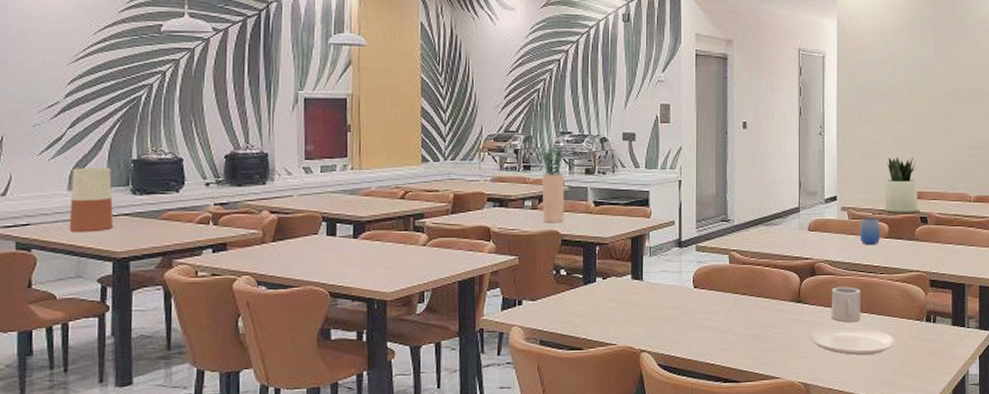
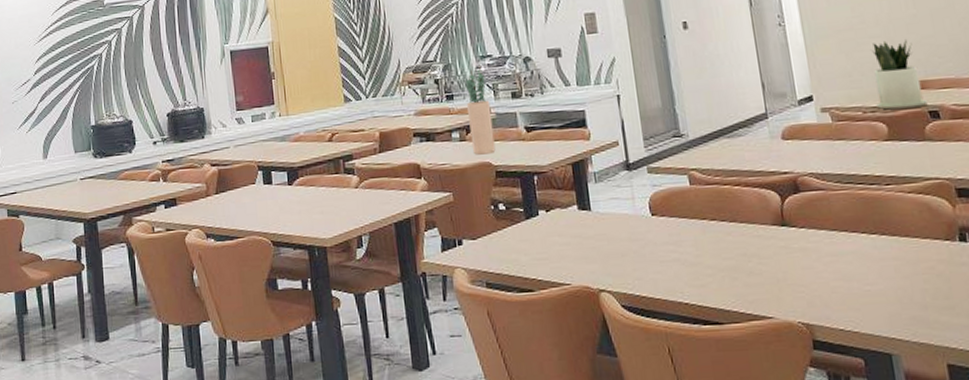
vase: present [69,168,114,233] -> none [45,135,82,198]
plate: present [808,325,896,355] -> none [802,251,921,287]
mug: present [831,287,862,323] -> none [823,203,869,247]
cup: present [860,217,880,245] -> none [849,117,878,151]

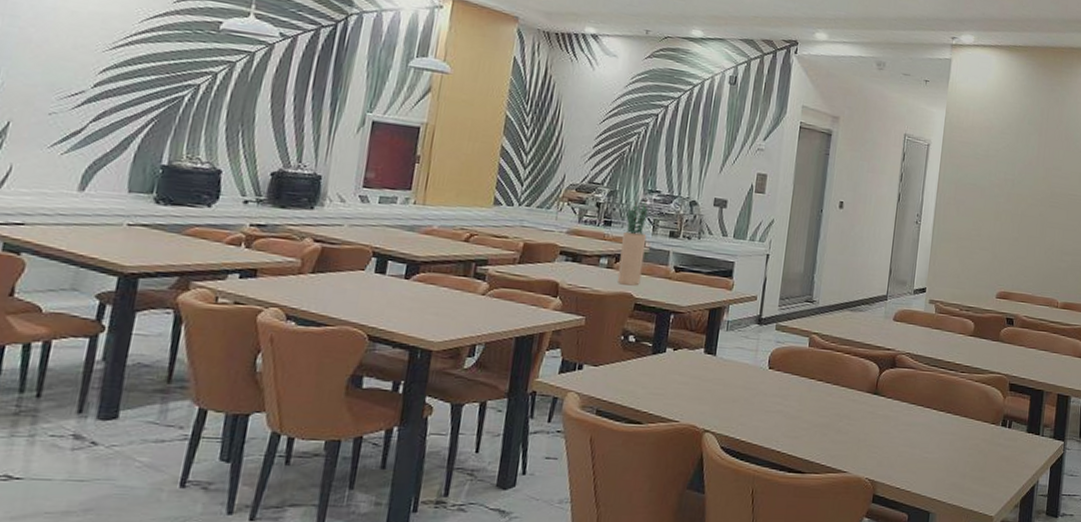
planter: present [872,40,929,110] -> none [970,254,1009,314]

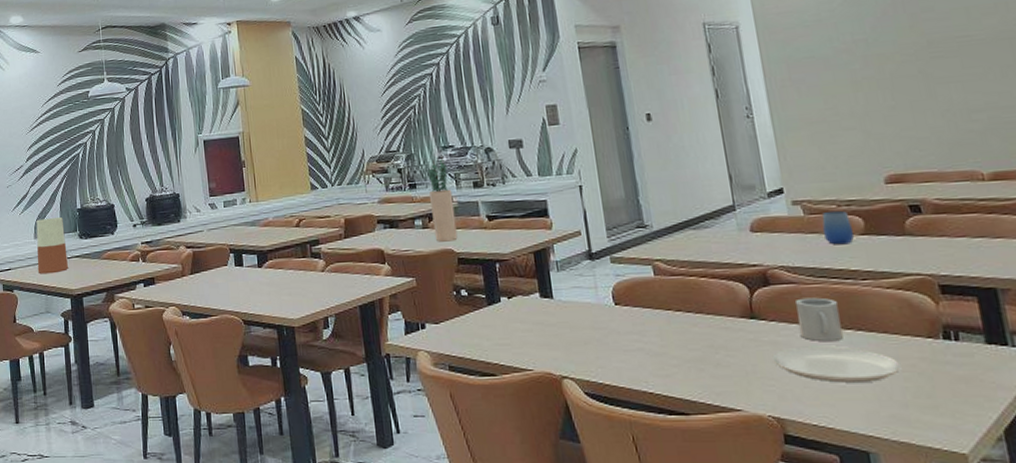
vase: none [71,166,135,241] -> present [36,217,69,274]
plate: none [881,422,969,456] -> present [772,345,901,383]
mug: none [906,381,941,420] -> present [794,297,844,342]
cup: none [945,312,966,342] -> present [822,210,854,245]

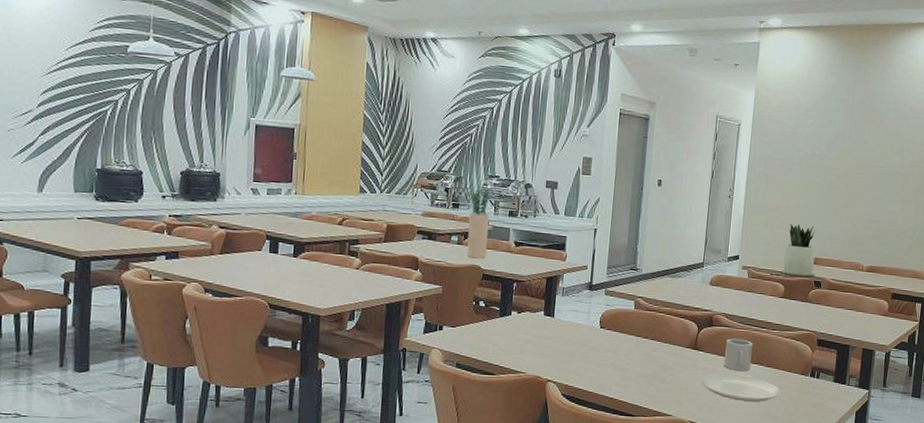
vase: present [36,217,69,274] -> none [37,172,78,232]
cup: present [822,210,854,245] -> none [757,277,776,303]
planter: none [847,132,909,204] -> present [780,223,817,278]

